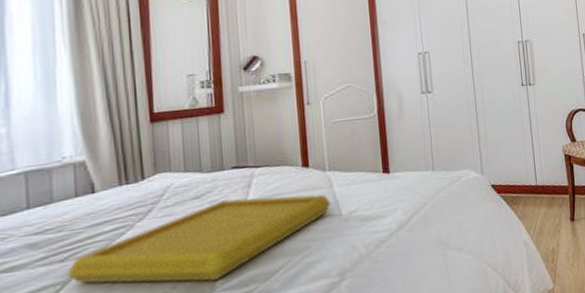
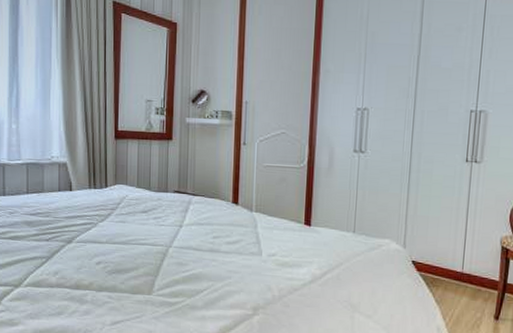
serving tray: present [67,194,332,284] -> none [50,218,254,286]

